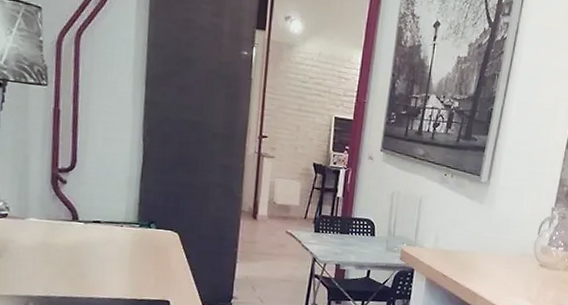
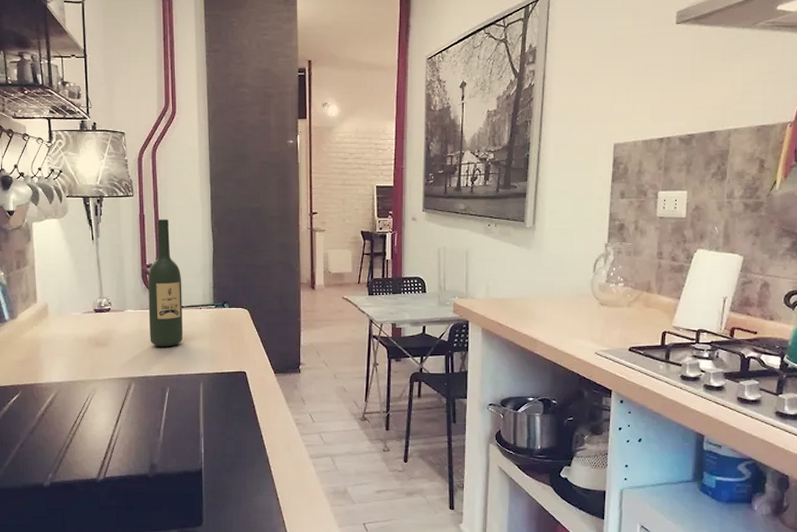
wine bottle: none [56,117,102,266] -> present [148,219,183,347]

